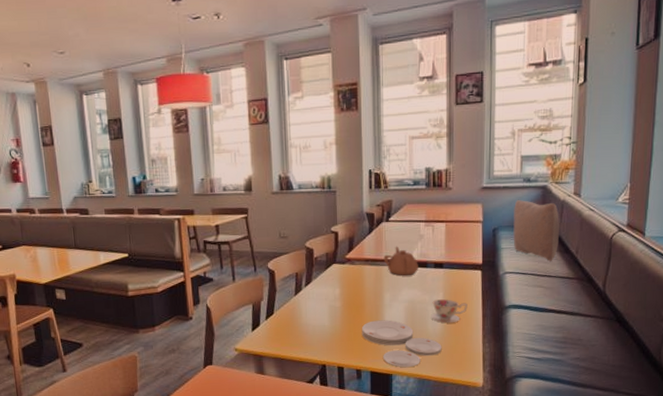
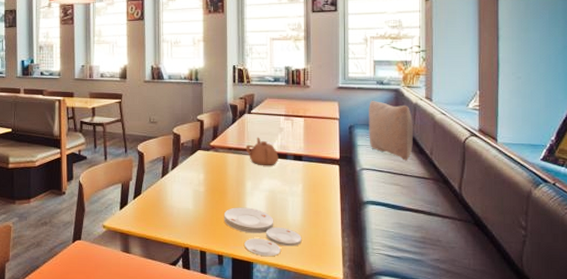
teacup: present [431,299,468,323] -> none [291,191,326,215]

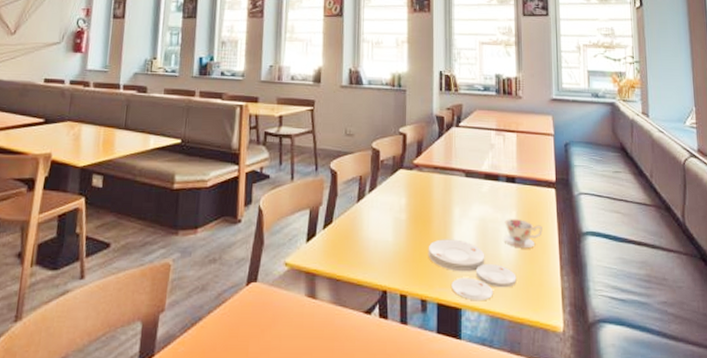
teapot: present [245,137,279,165] -> none [453,154,490,188]
teacup: none [291,191,326,215] -> present [504,219,543,249]
pillow: present [369,100,414,161] -> none [584,114,632,184]

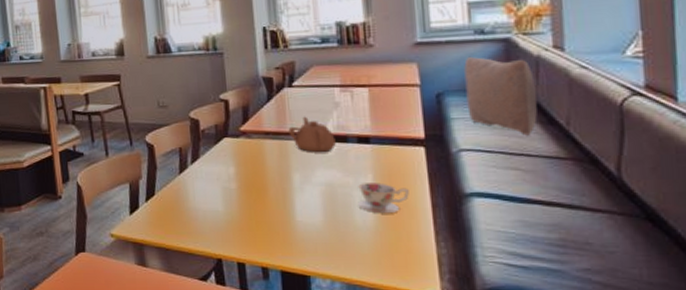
plate: present [428,239,517,301] -> none [265,206,377,269]
teapot: none [453,154,490,188] -> present [288,116,336,152]
pillow: none [584,114,632,184] -> present [464,56,538,136]

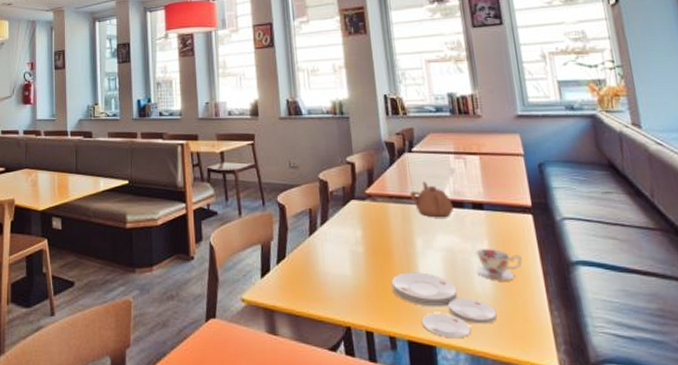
plate: none [265,206,377,269] -> present [391,272,497,339]
pillow: present [464,56,538,136] -> none [559,129,626,206]

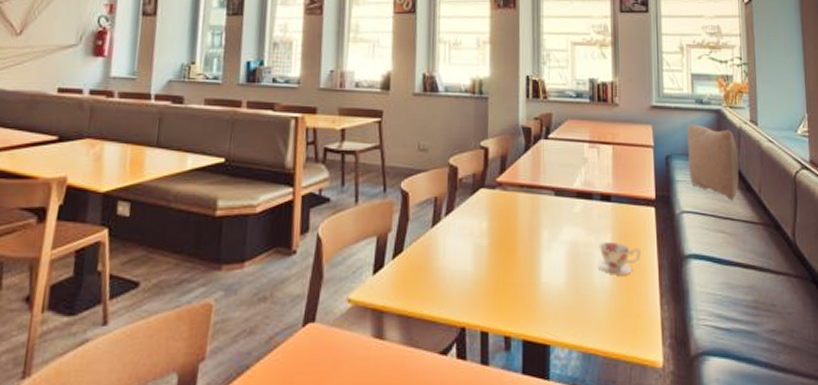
plate: present [391,272,497,339] -> none [512,267,612,336]
teapot: present [409,181,454,217] -> none [541,170,582,208]
pillow: none [559,129,626,206] -> present [687,123,739,201]

